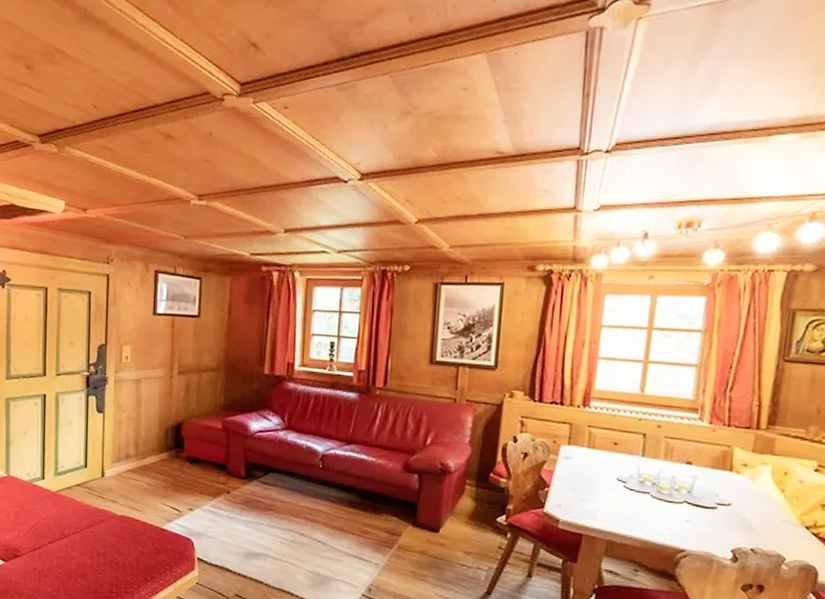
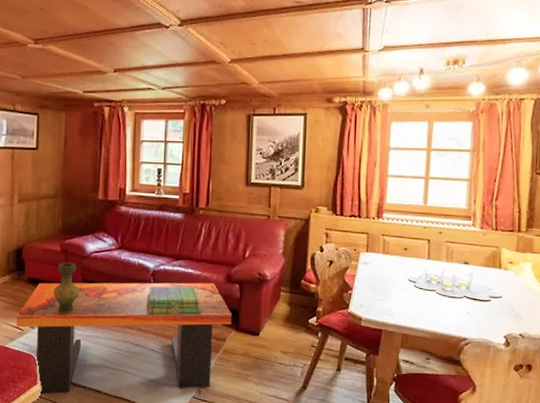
coffee table: none [174,462,409,586] -> present [16,282,232,393]
vase: none [214,441,242,496] -> present [54,262,80,313]
stack of books: none [314,472,375,506] -> present [146,286,201,316]

